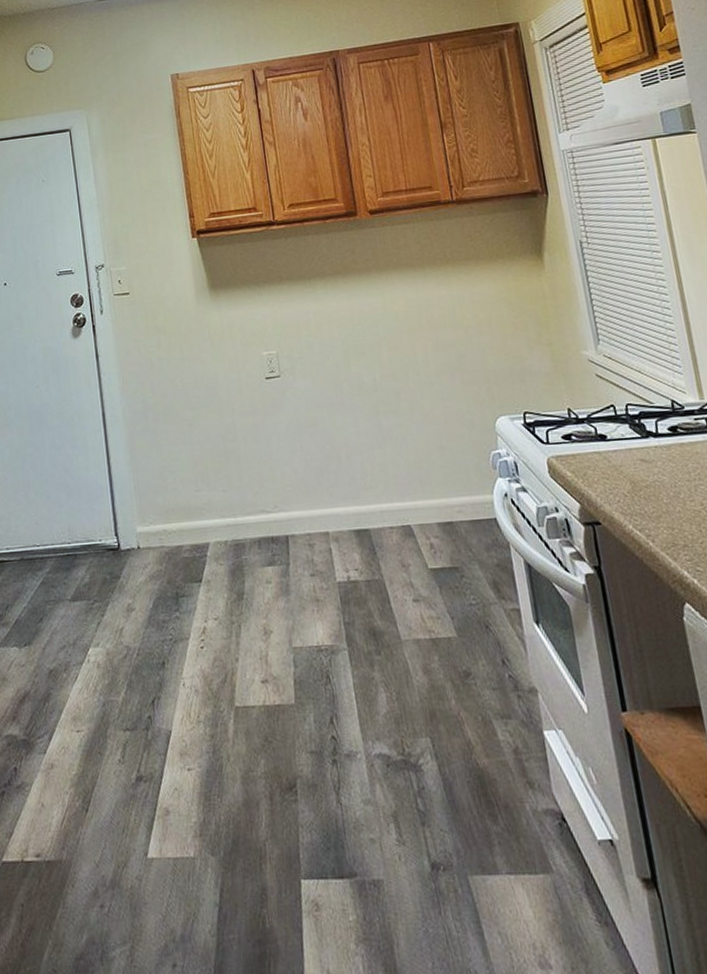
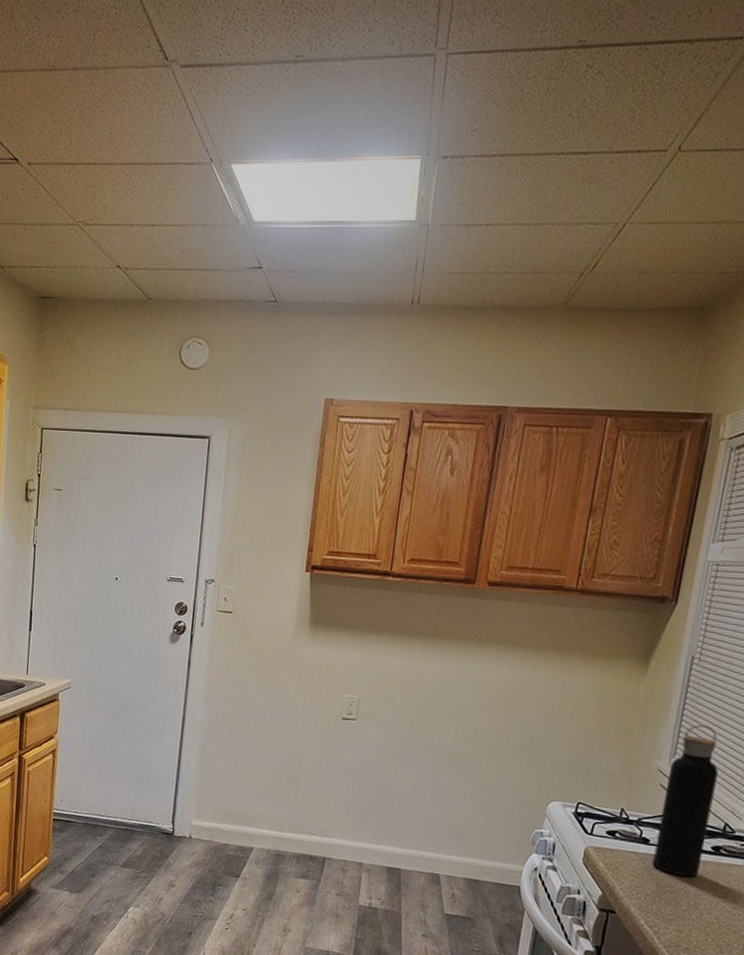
water bottle: none [598,305,666,467] -> present [652,724,719,877]

